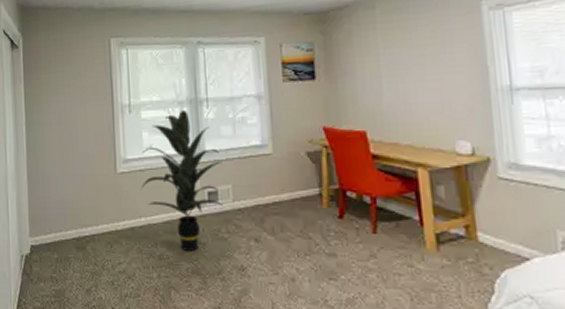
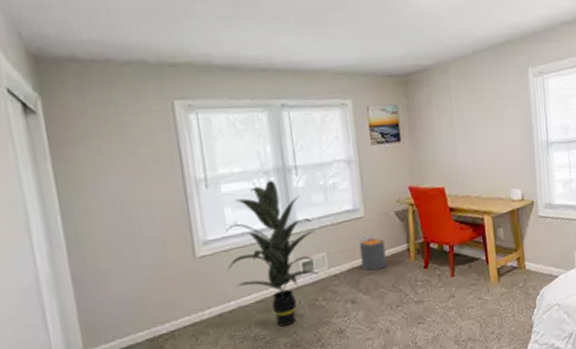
trash can: none [265,174,295,211] -> present [359,235,387,271]

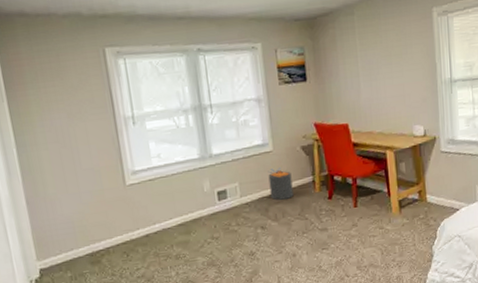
indoor plant: present [225,180,320,327] -> none [150,118,233,248]

